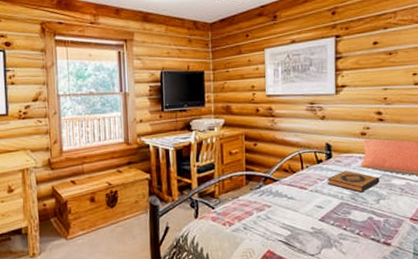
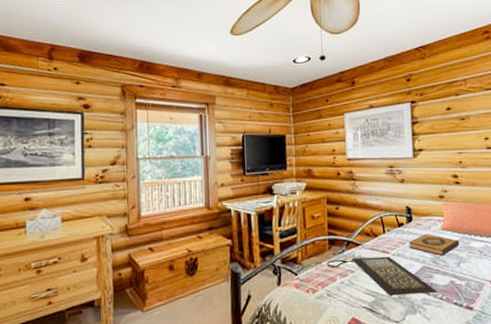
clutch bag: none [243,192,356,234] -> present [326,256,439,299]

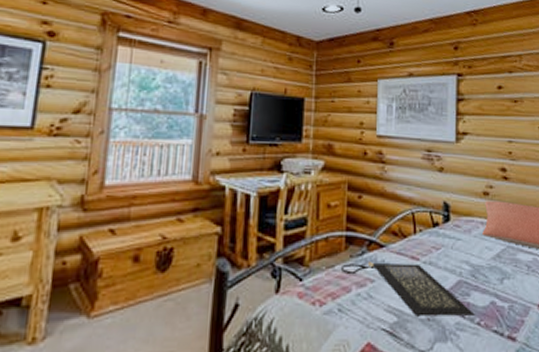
hardback book: present [408,234,459,256] -> none [443,239,504,268]

